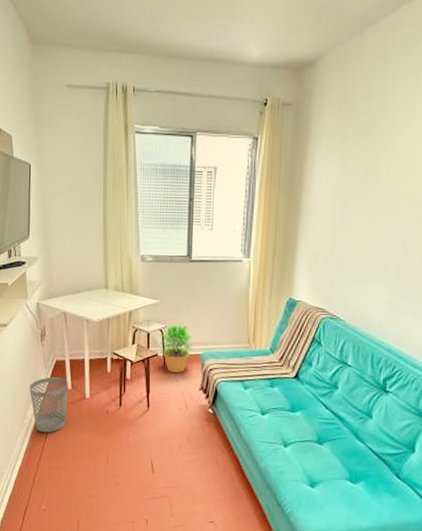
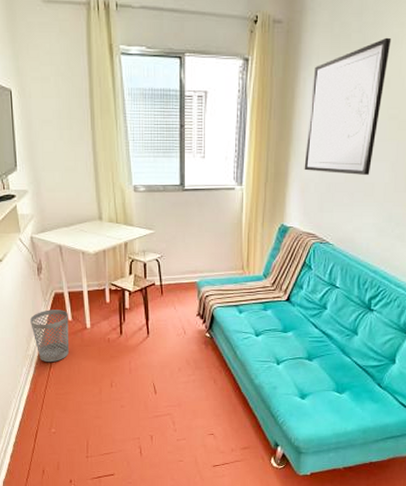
potted plant: present [159,325,193,373] -> none [156,255,189,300]
wall art: none [313,119,400,250] -> present [304,37,392,175]

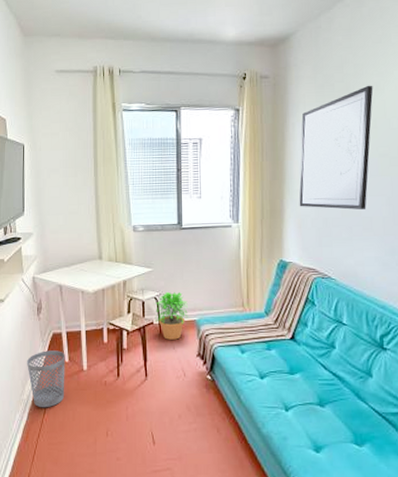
potted plant: none [156,255,189,300] -> present [154,292,188,340]

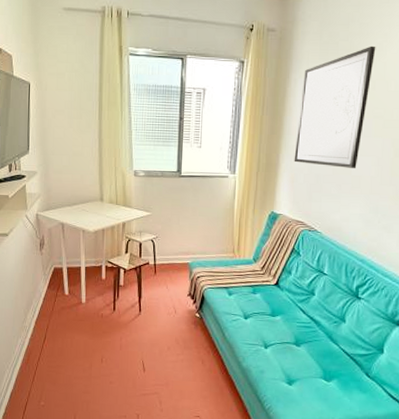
wastebasket: present [27,350,65,408] -> none [29,283,65,335]
potted plant: present [154,292,188,340] -> none [150,236,182,280]

